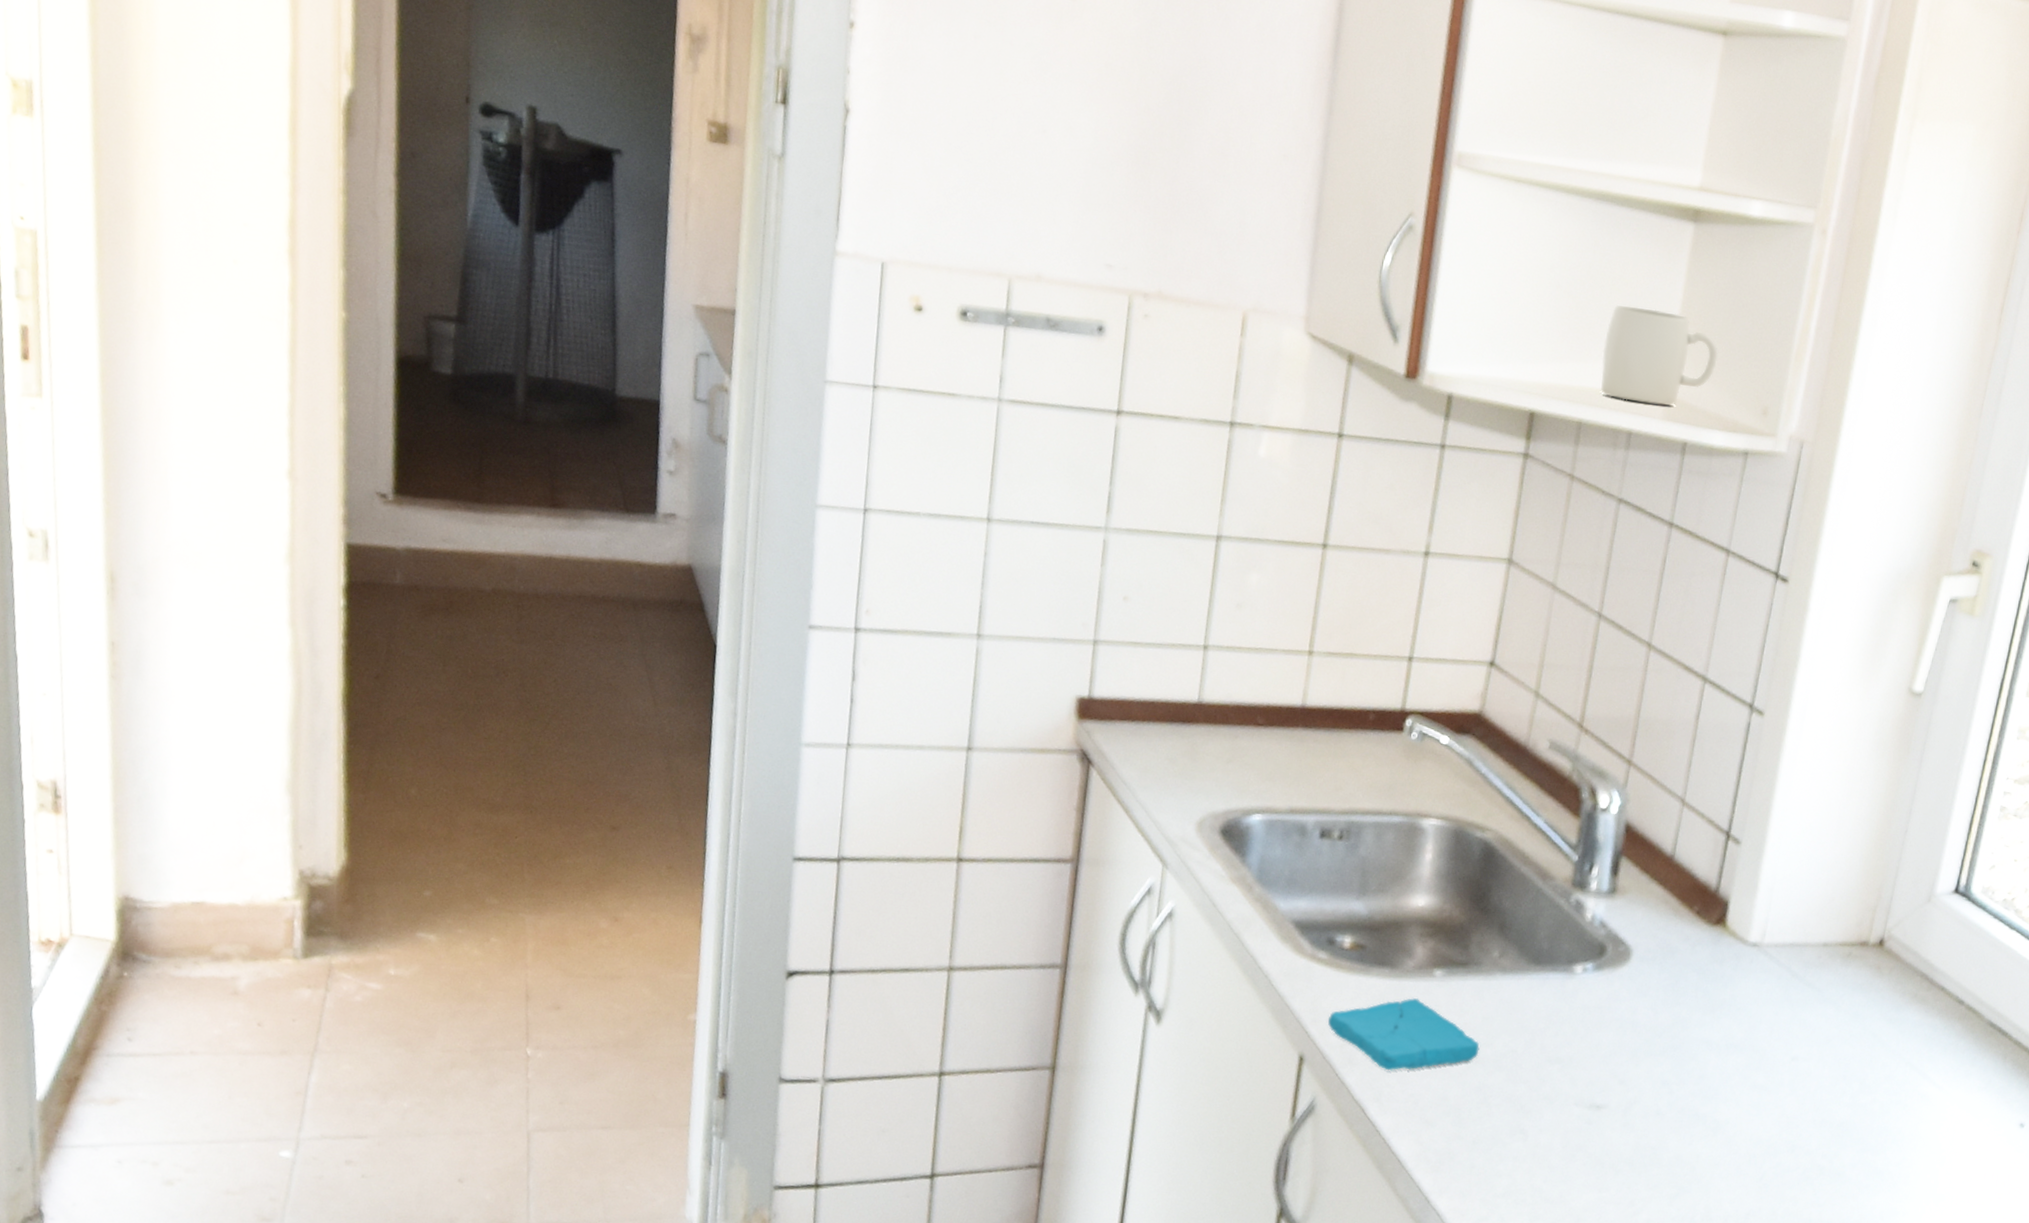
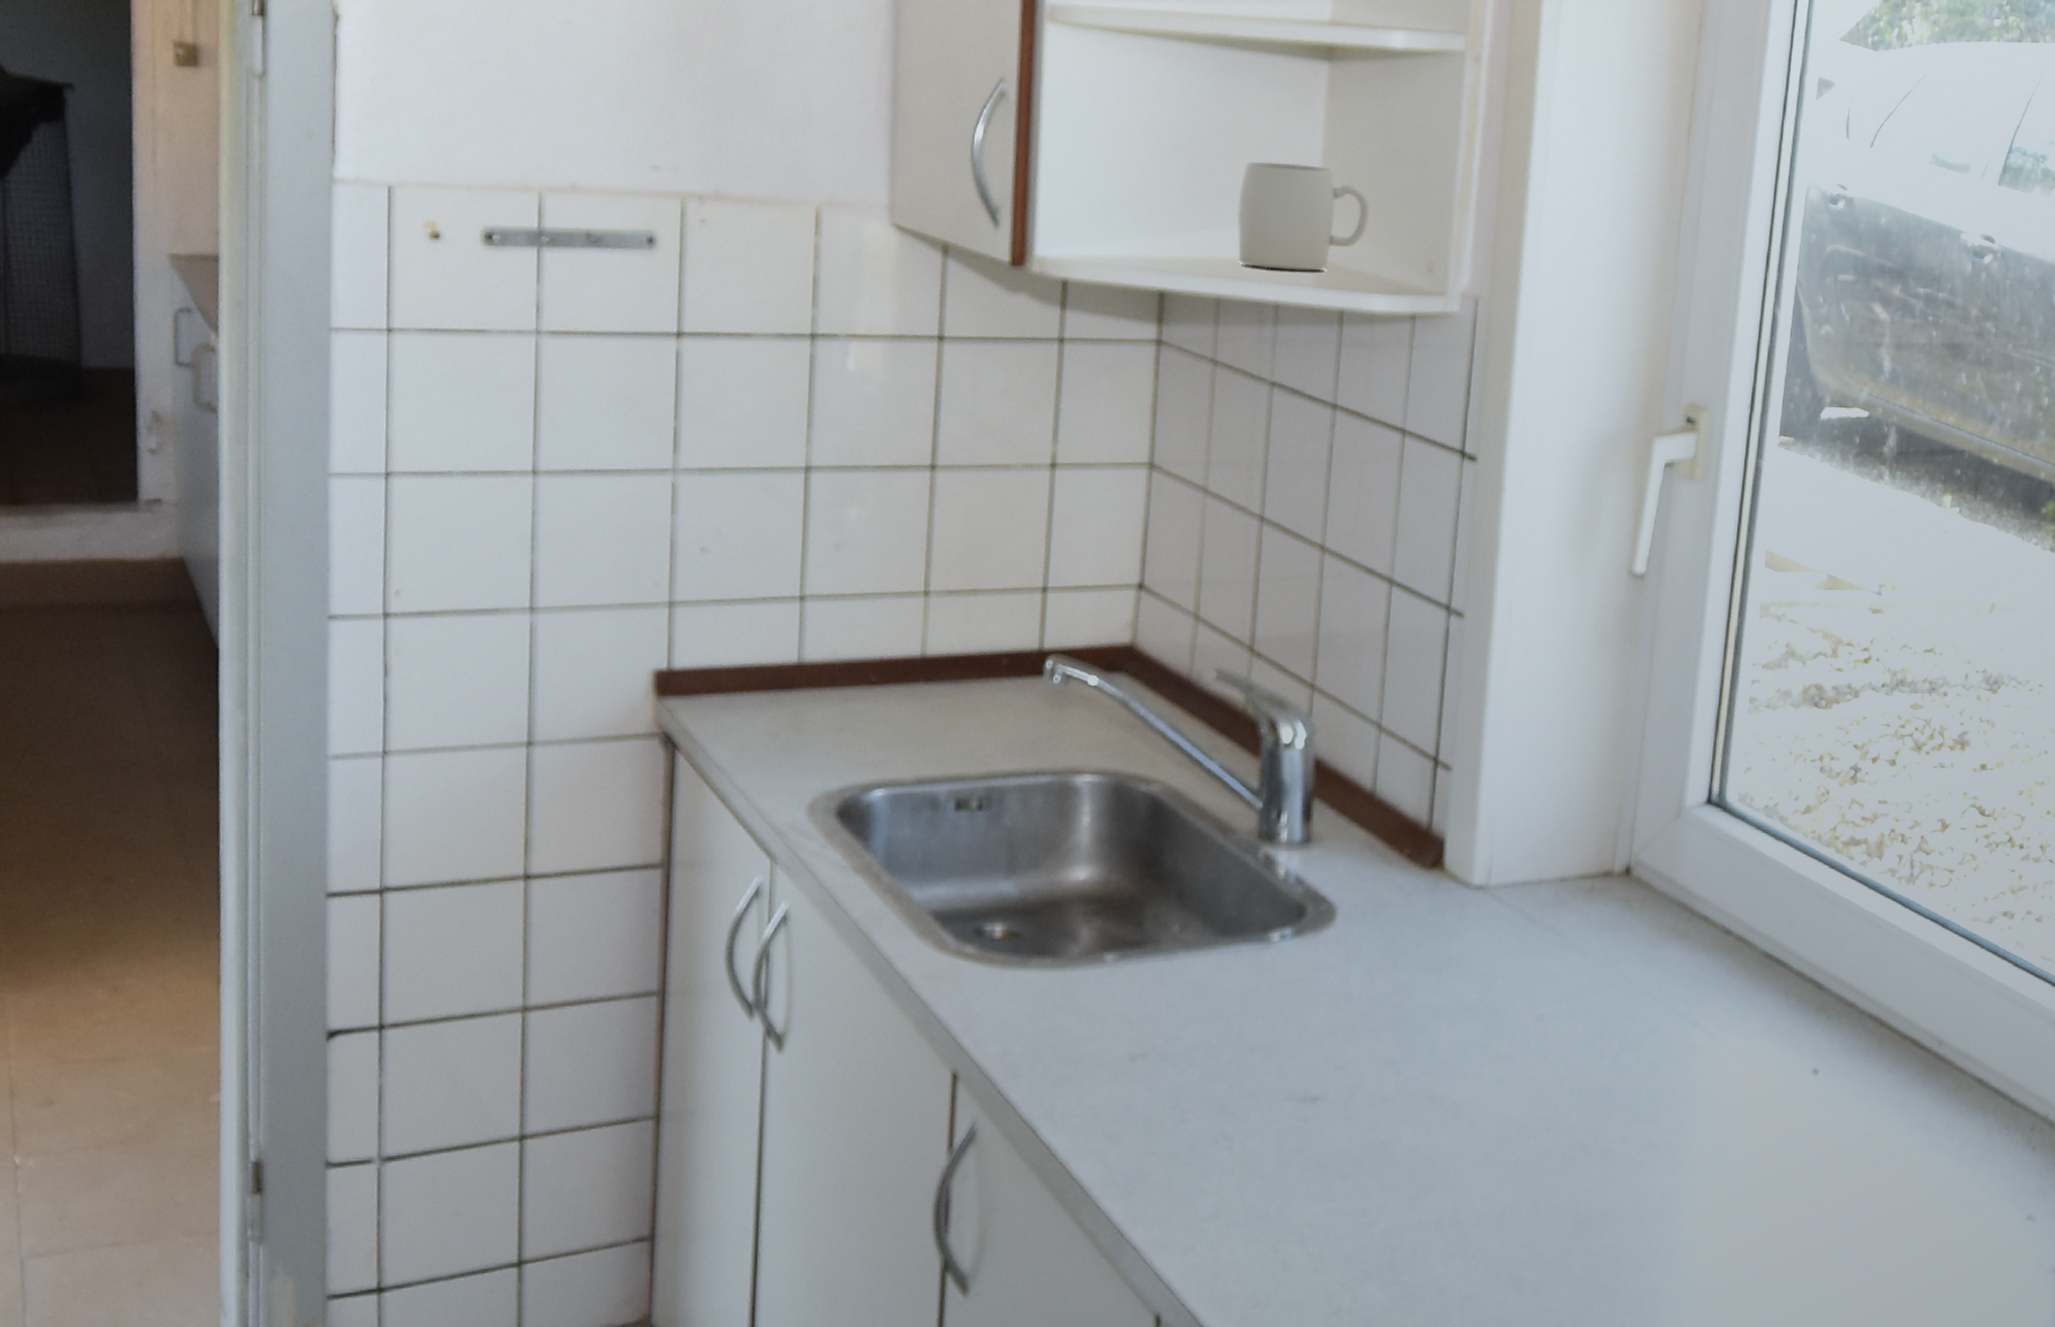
sponge: present [1327,998,1480,1071] -> none [982,990,1166,1081]

